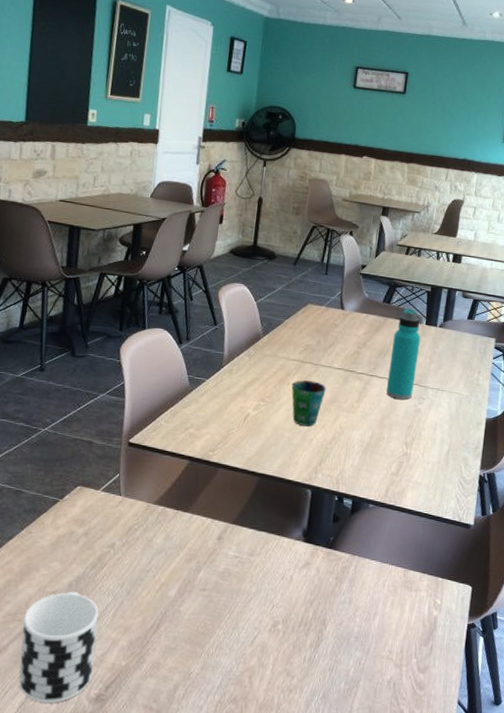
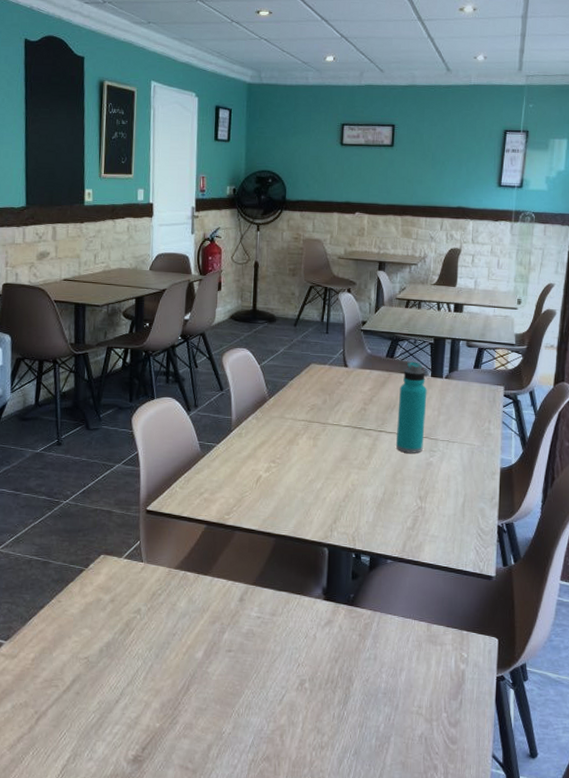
cup: present [18,591,99,703] -> none [59,656,130,765]
cup: present [291,380,326,426] -> none [301,440,335,485]

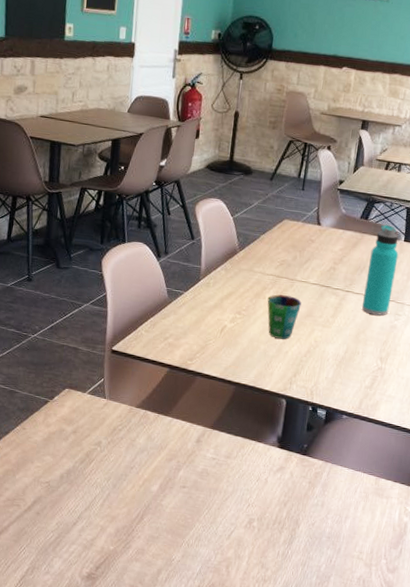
cup: none [301,440,335,485] -> present [267,294,302,339]

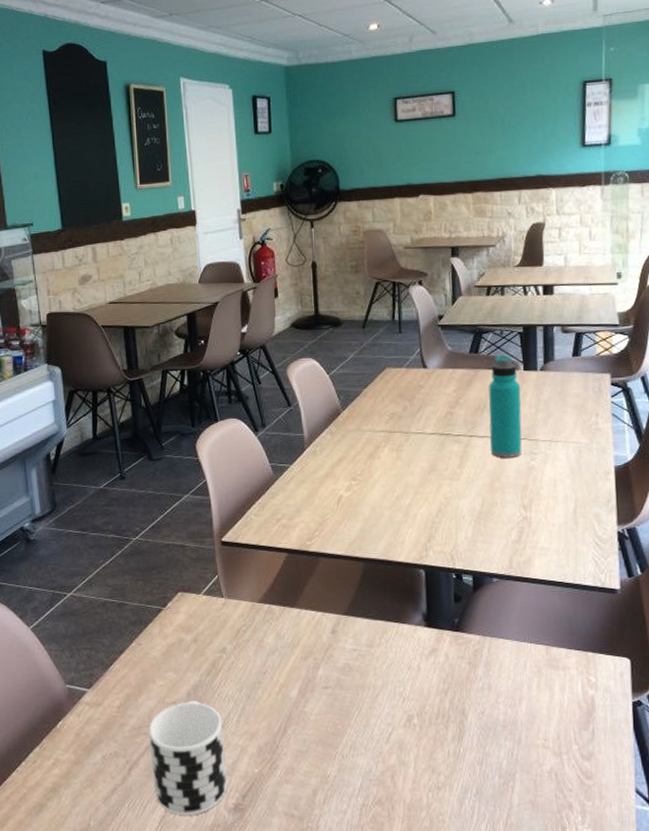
cup: none [19,482,88,578] -> present [148,700,228,816]
cup: present [267,294,302,339] -> none [383,451,422,501]

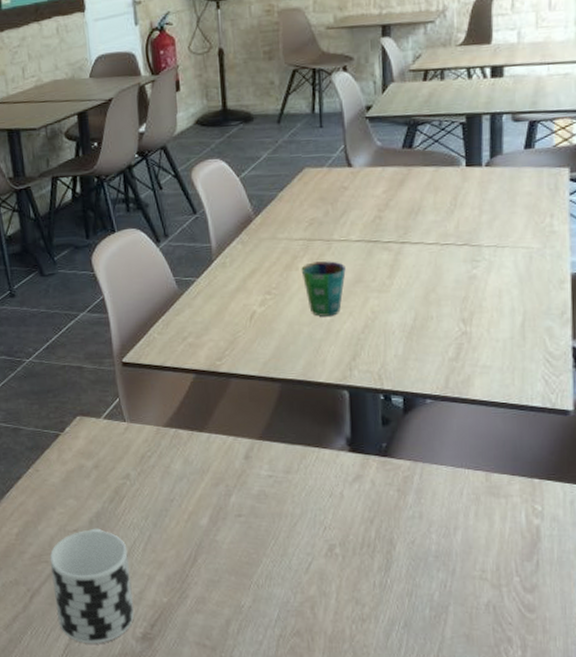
cup: none [383,451,422,501] -> present [301,261,346,317]
water bottle: present [488,355,522,458] -> none [424,149,463,267]

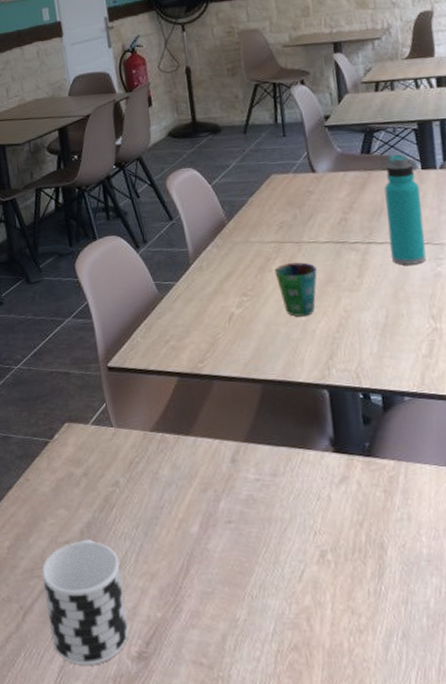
water bottle: none [424,149,463,267] -> present [384,154,427,265]

